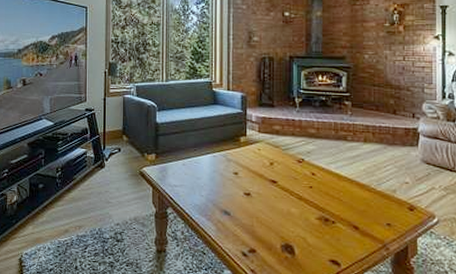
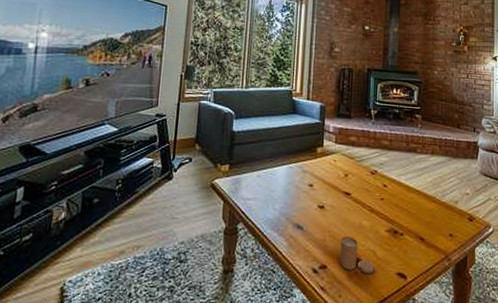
candle: none [269,223,307,260] -> present [340,236,376,274]

